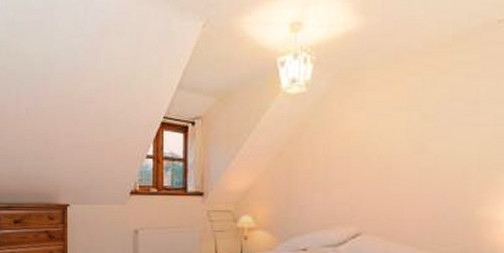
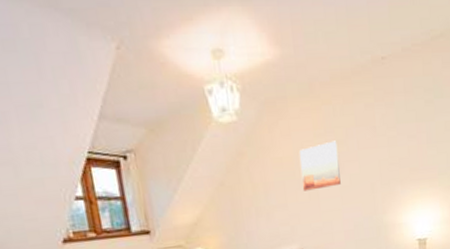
wall art: none [370,115,422,170] -> present [298,140,341,191]

